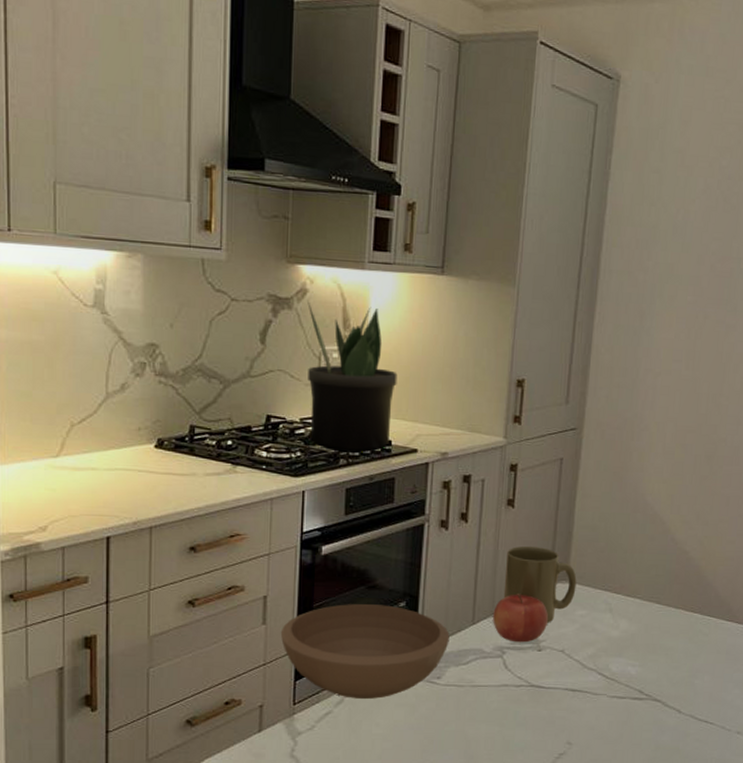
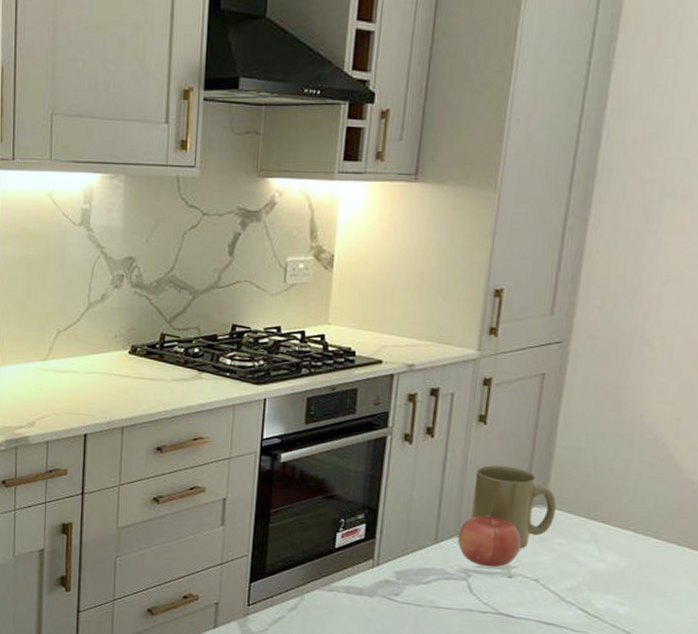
bowl: present [280,604,450,699] -> none [237,512,410,609]
planter: present [307,300,398,453] -> none [273,212,364,362]

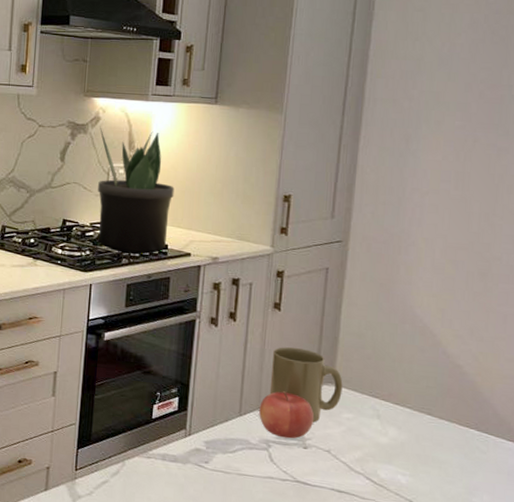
planter: none [273,212,364,362] -> present [98,126,174,254]

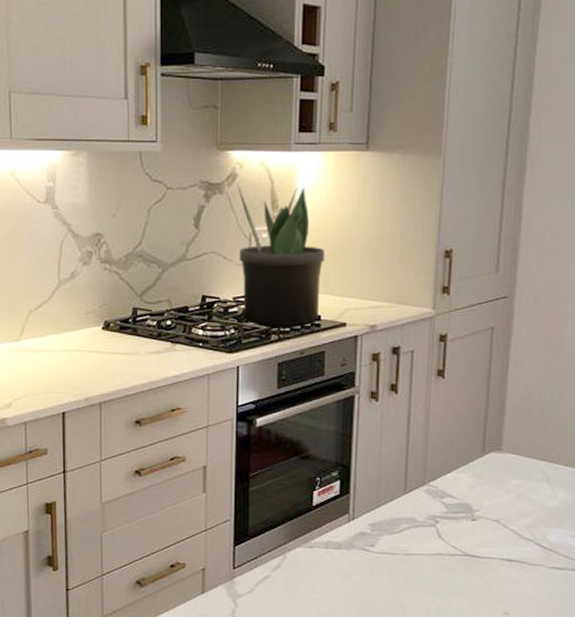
fruit: present [259,391,314,439] -> none [425,463,482,512]
cup: present [269,347,343,423] -> none [435,415,511,493]

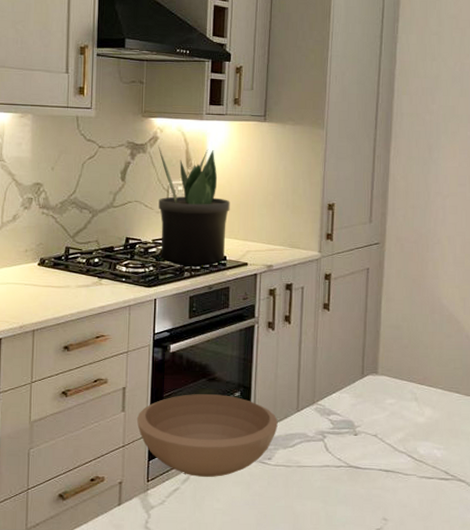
bowl: none [219,474,382,565] -> present [136,394,278,477]

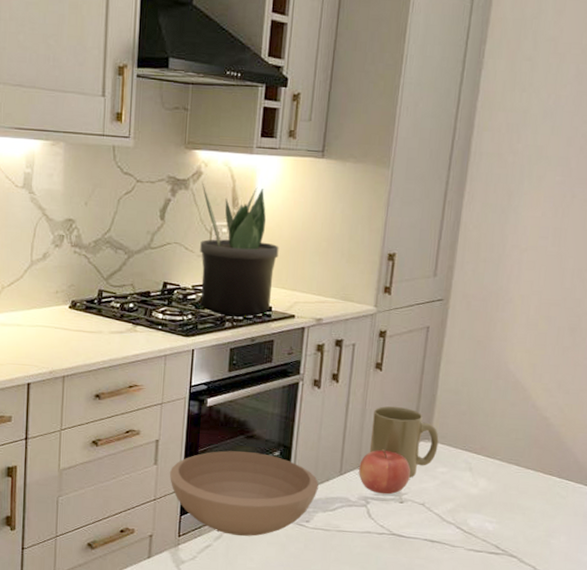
fruit: none [314,385,362,428] -> present [359,449,411,495]
cup: none [323,343,385,411] -> present [369,406,439,478]

